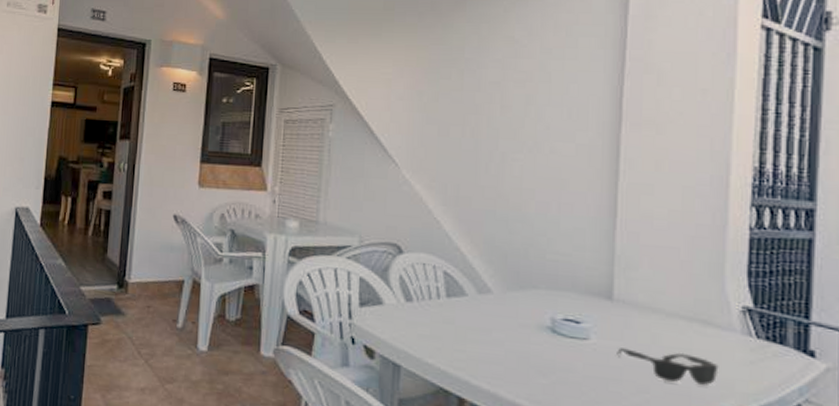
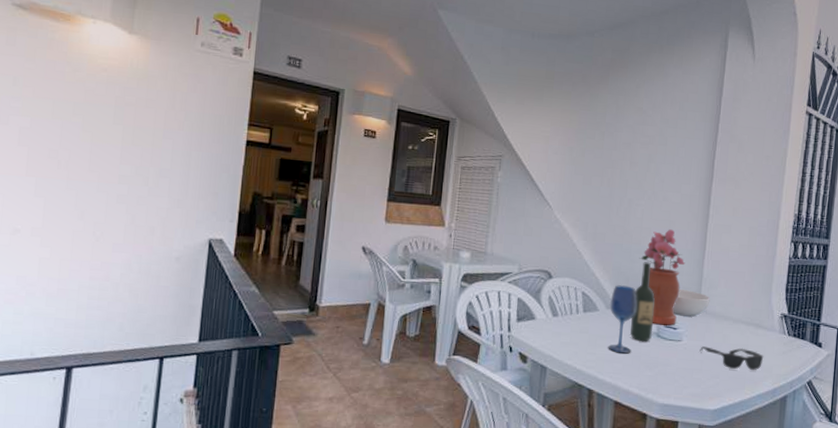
wineglass: none [481,263,521,353] -> present [608,285,638,354]
wine bottle: none [512,233,546,339] -> present [629,262,655,342]
potted flower: none [520,190,588,318] -> present [639,229,686,326]
bowl: none [573,269,628,308] -> present [673,288,710,317]

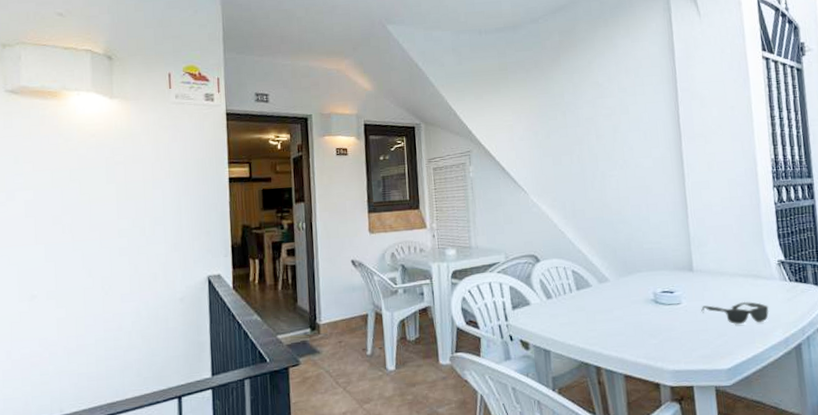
wineglass: present [608,285,638,354] -> none [601,257,632,326]
wine bottle: present [629,262,655,342] -> none [624,230,651,311]
potted flower: present [639,229,686,326] -> none [622,194,672,291]
bowl: present [673,288,710,317] -> none [666,251,703,279]

